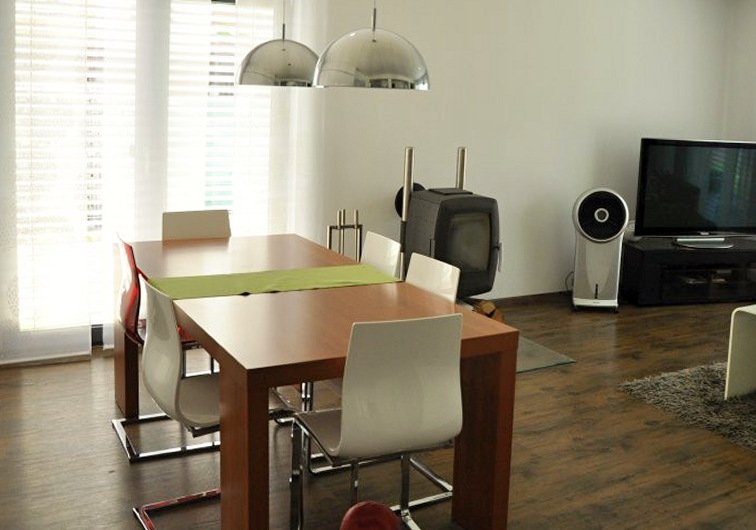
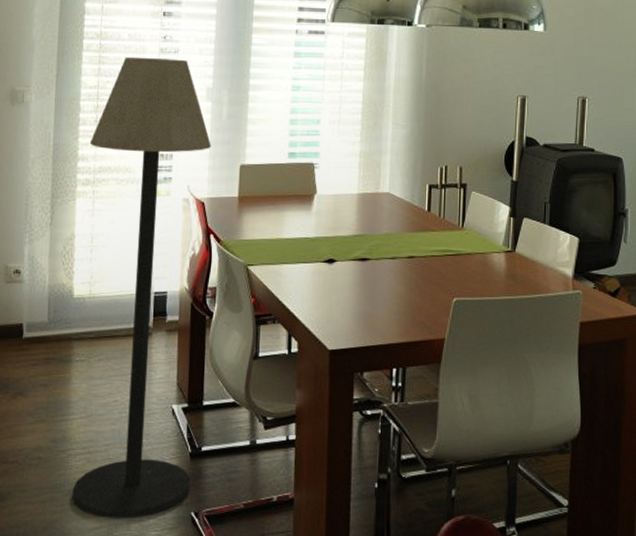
floor lamp: none [26,119,137,516] -> present [72,57,212,519]

